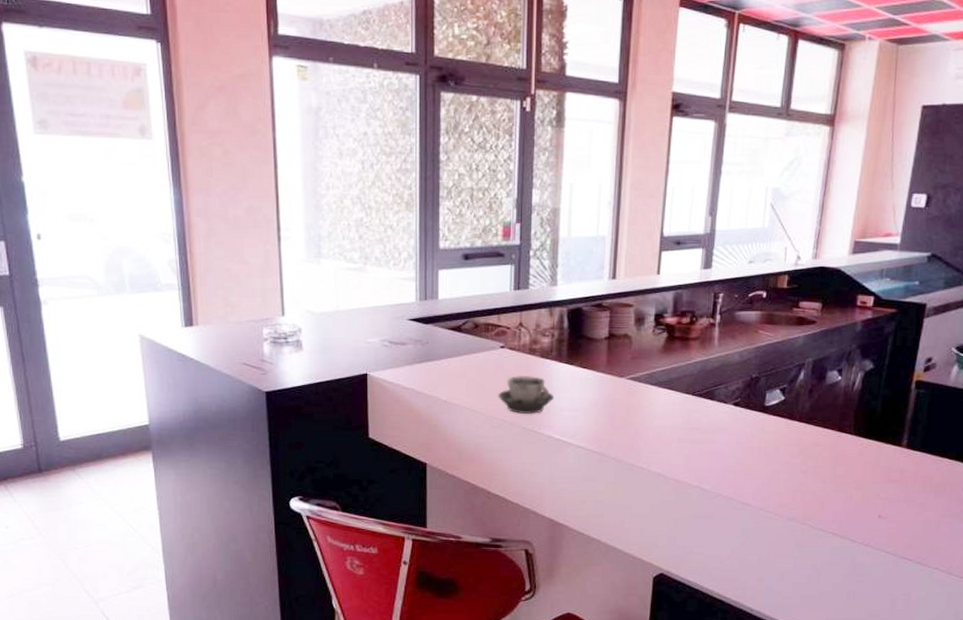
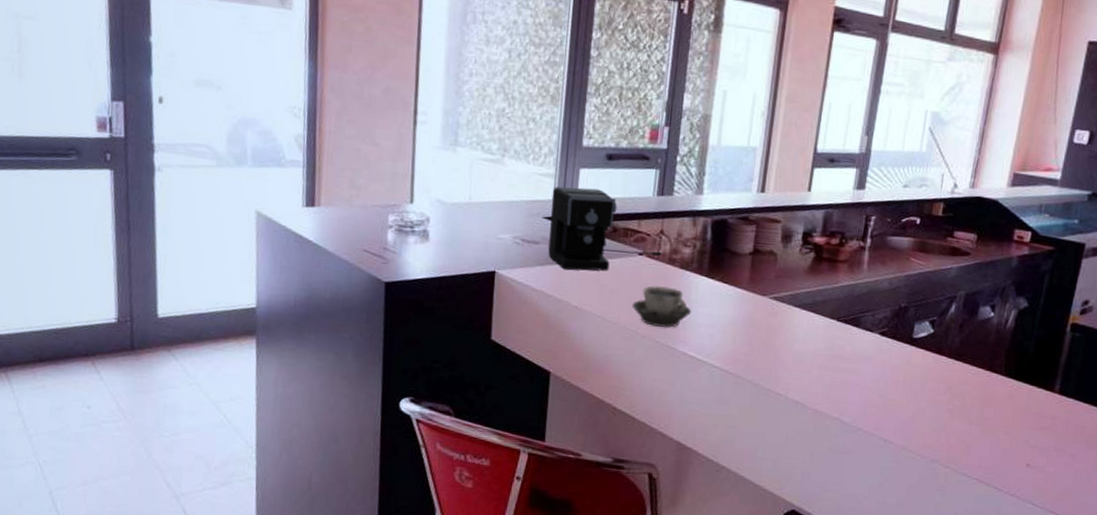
coffee maker: none [414,288,523,368] -> present [548,186,662,271]

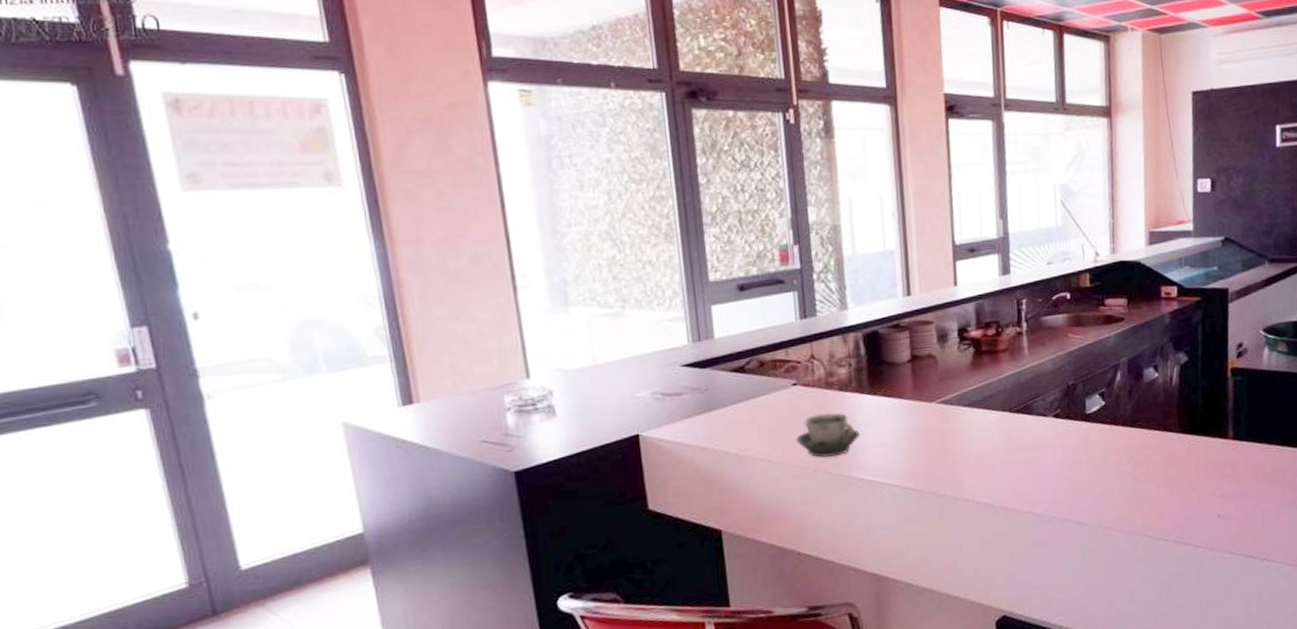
coffee maker: present [548,186,662,271] -> none [685,324,818,418]

